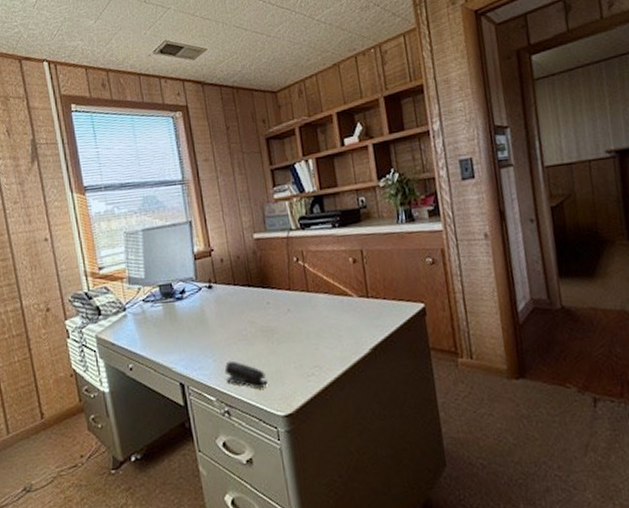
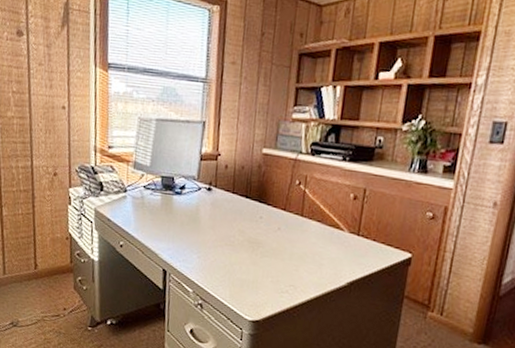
stapler: present [224,360,268,388] -> none [205,260,243,292]

